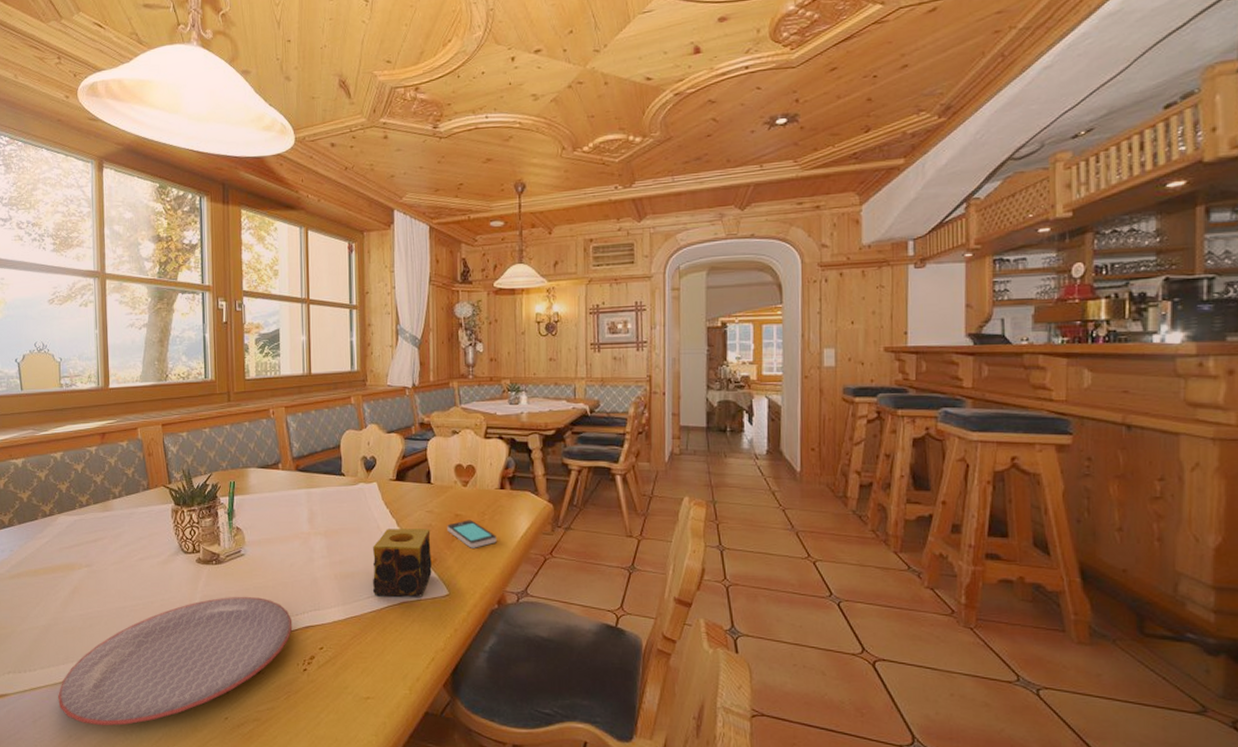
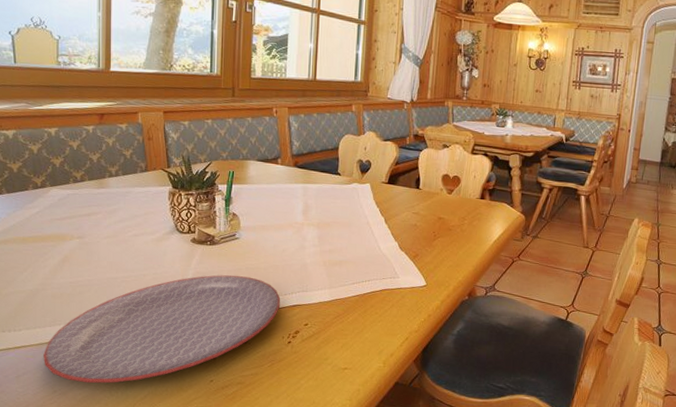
candle: present [372,529,432,597] -> none [358,225,415,286]
smartphone: present [447,520,497,548] -> none [430,223,473,248]

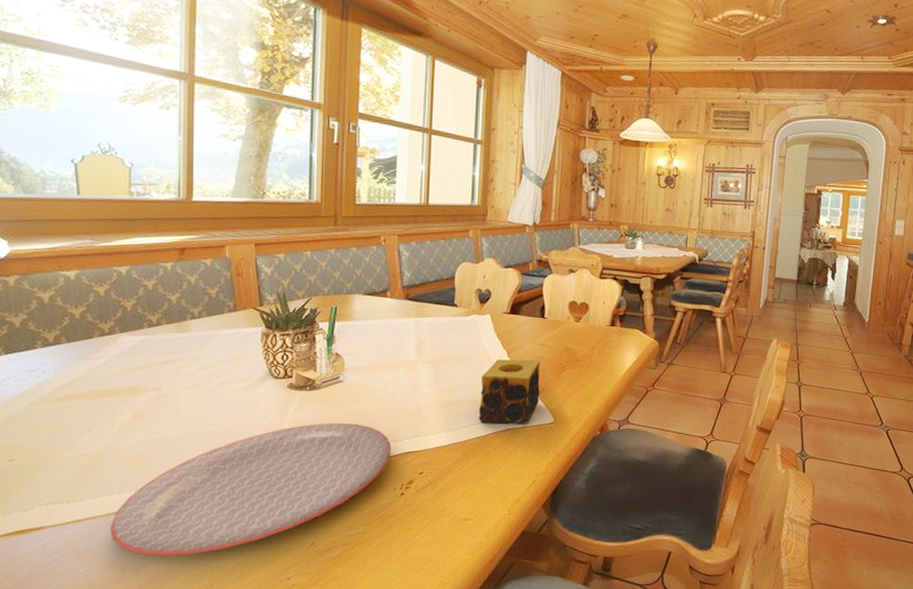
candle: none [358,225,415,286] -> present [479,359,541,424]

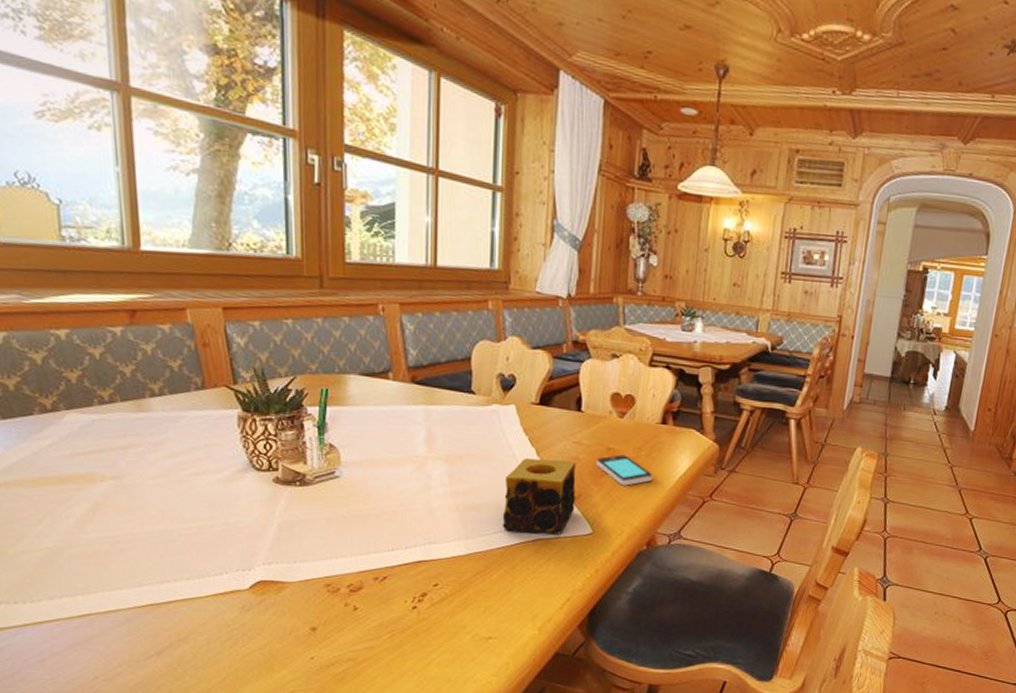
plate: present [110,422,392,557] -> none [76,524,401,666]
smartphone: none [557,353,604,380] -> present [596,454,653,486]

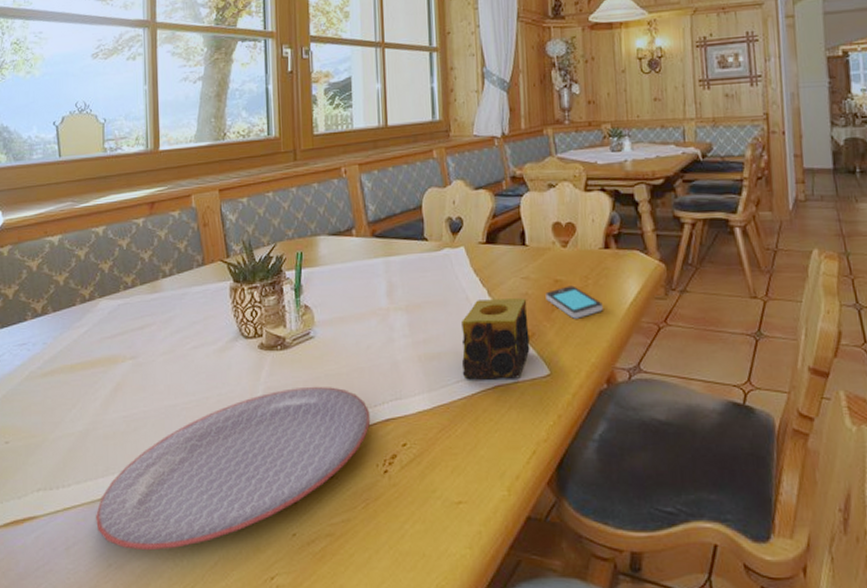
plate: none [76,524,401,666] -> present [96,386,371,551]

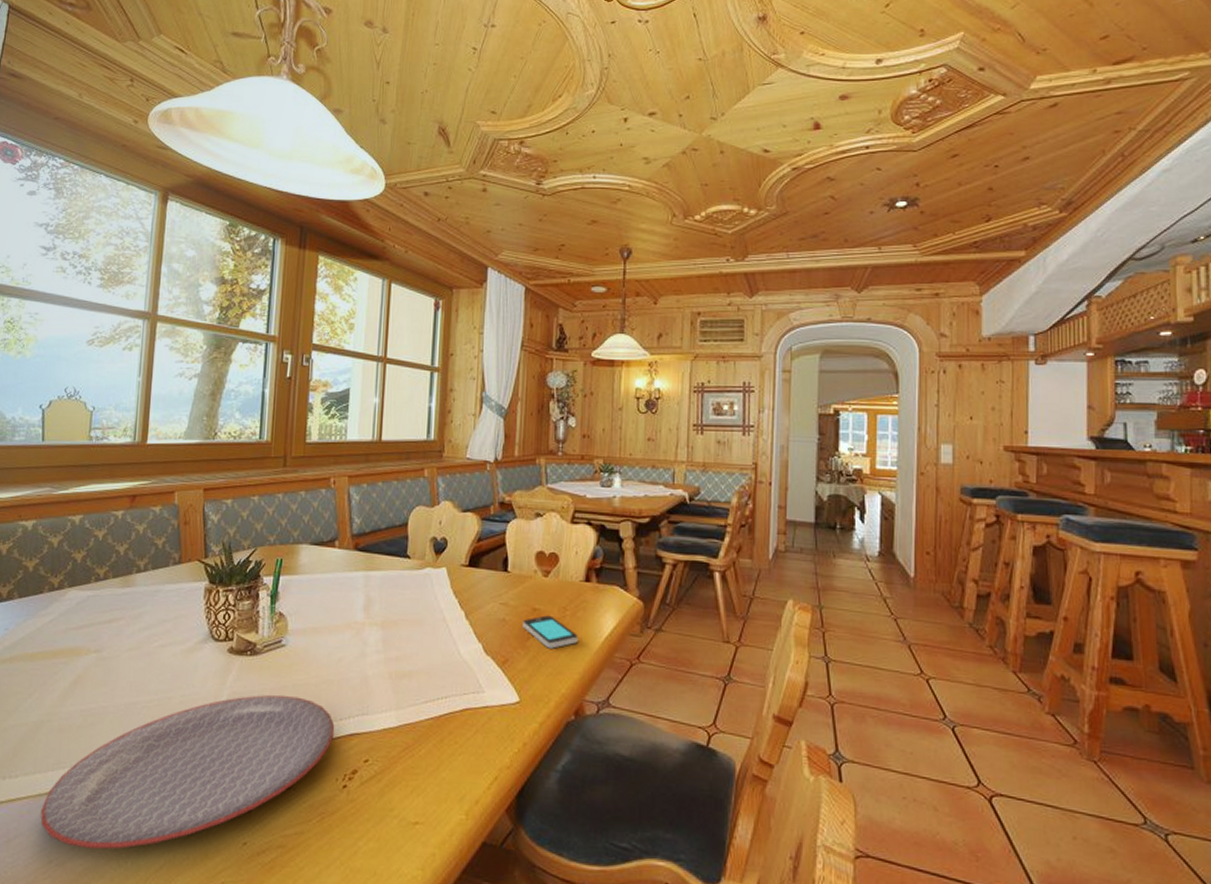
candle: present [461,298,530,380] -> none [433,622,504,704]

